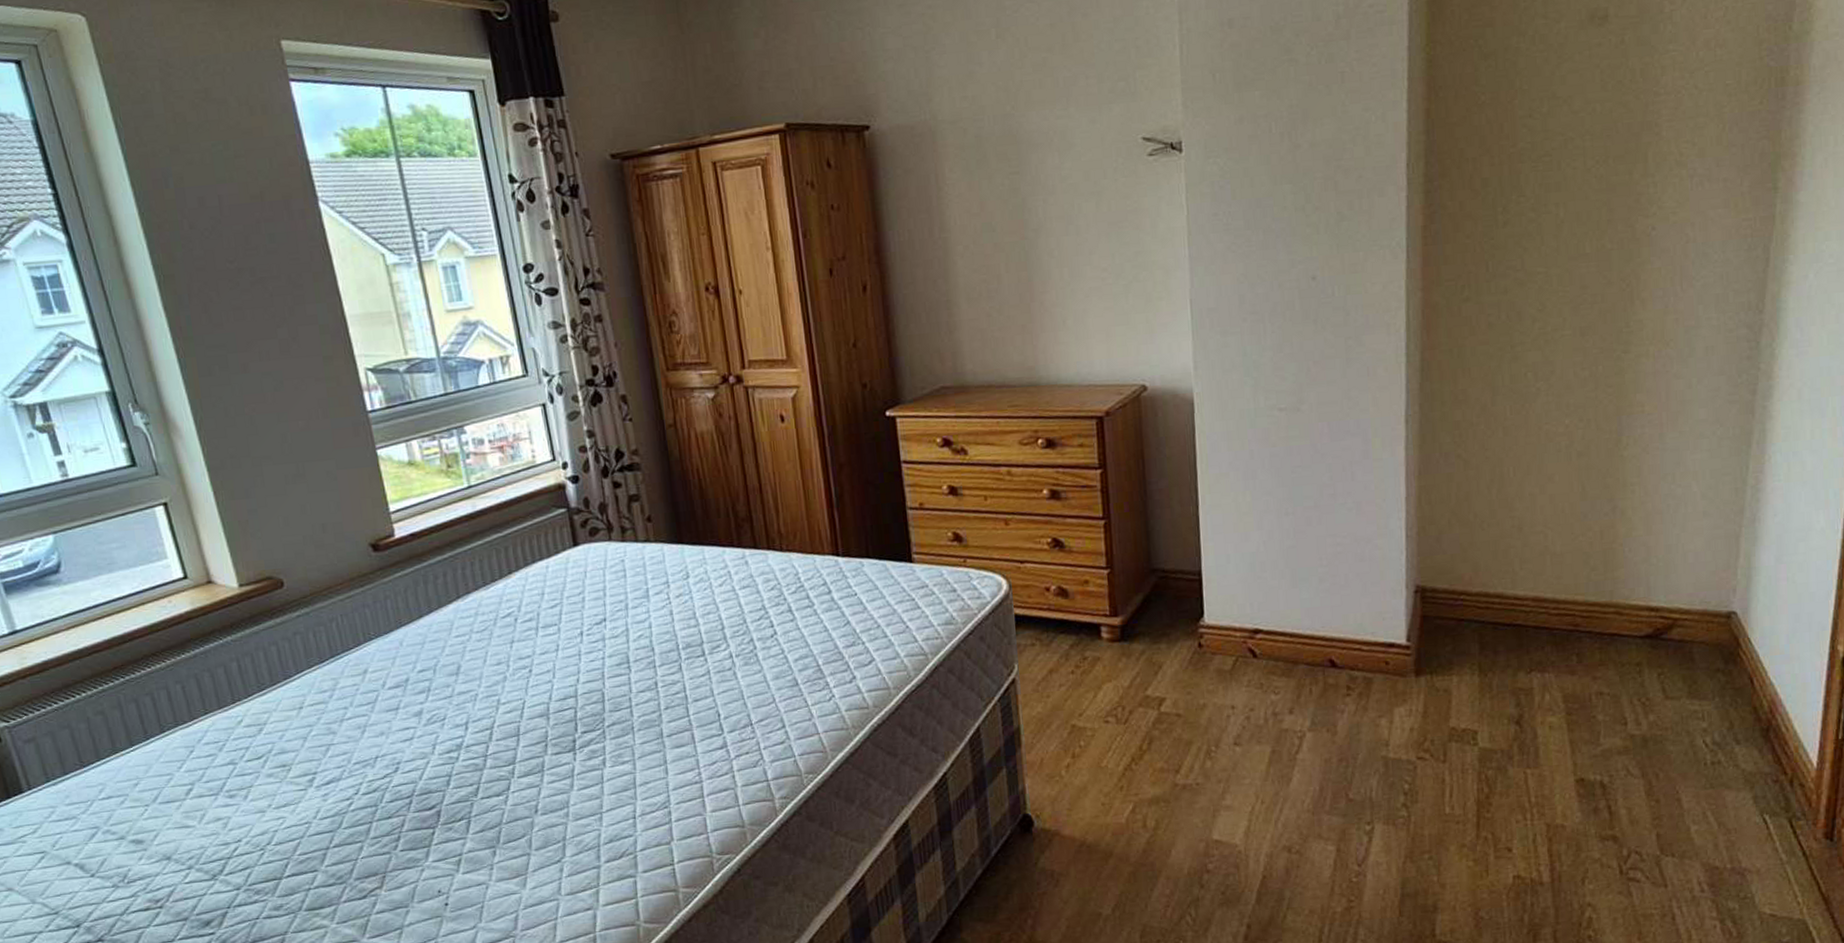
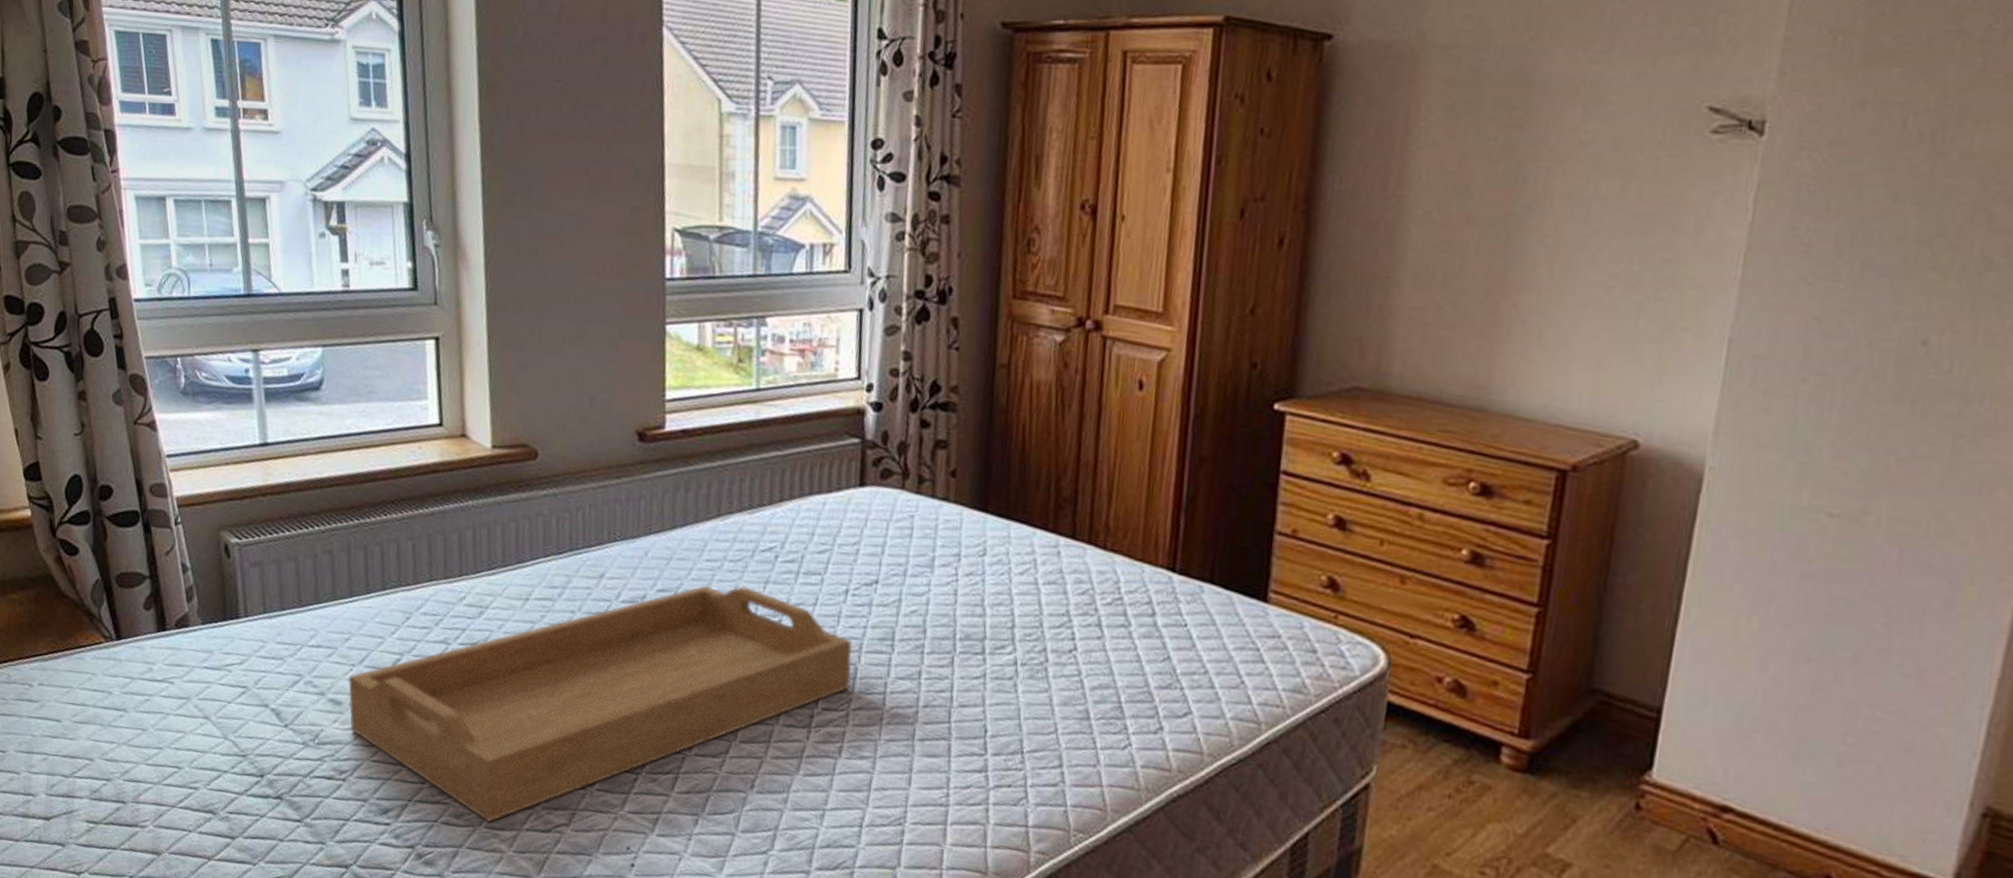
serving tray: none [145,650,601,905] -> present [348,585,853,822]

